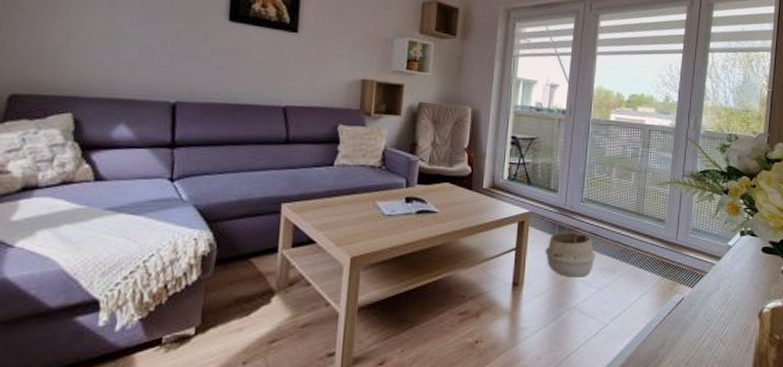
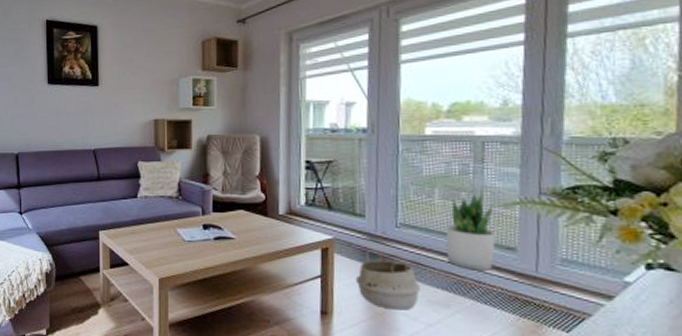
planter: none [617,174,653,240] -> present [445,194,496,271]

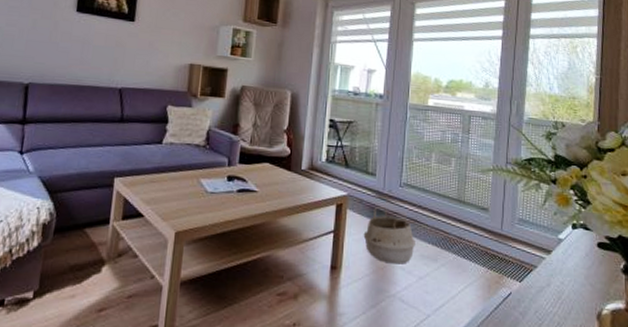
planter: present [445,194,496,271] -> none [437,160,474,228]

